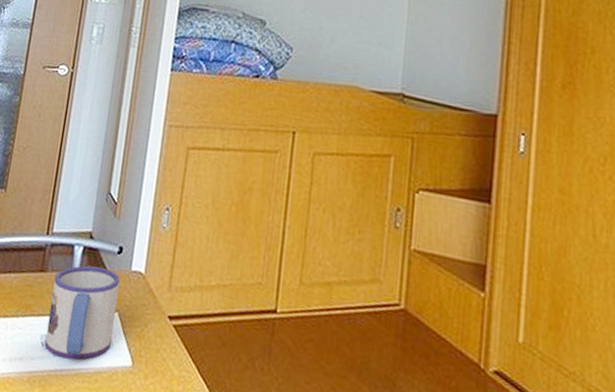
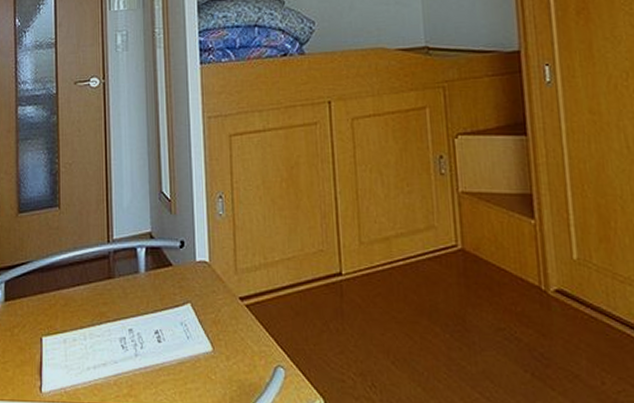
mug: present [44,265,120,360] -> none [123,264,189,356]

